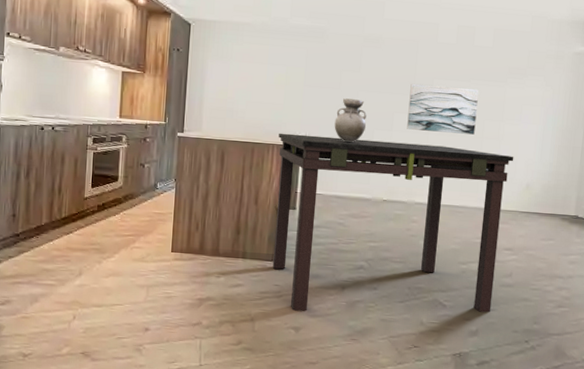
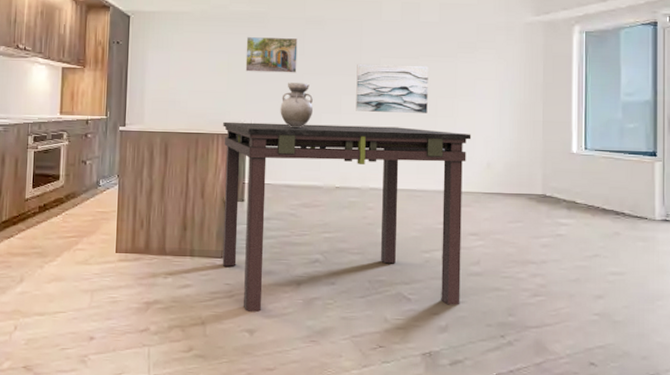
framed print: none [302,51,355,90] -> present [245,37,298,73]

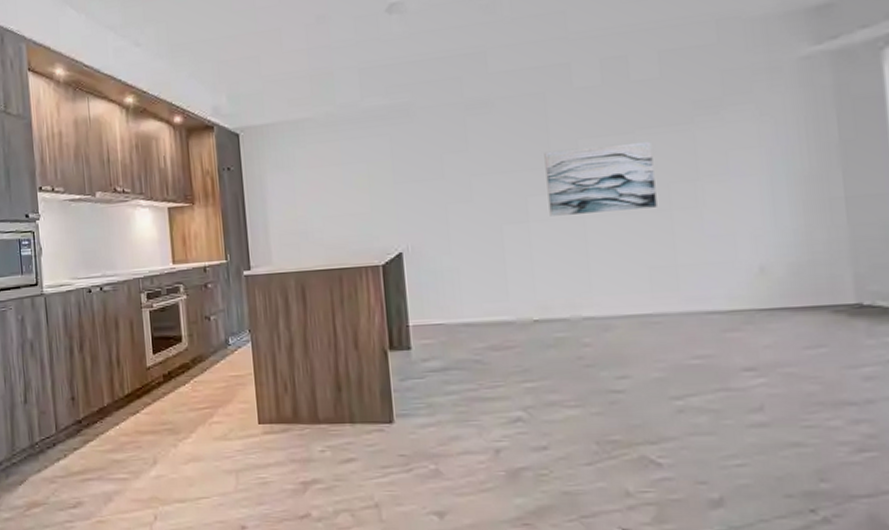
dining table: present [222,121,472,312] -> none [371,228,739,489]
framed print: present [245,37,298,73] -> none [388,131,461,183]
vase: present [280,83,314,129] -> none [444,187,490,249]

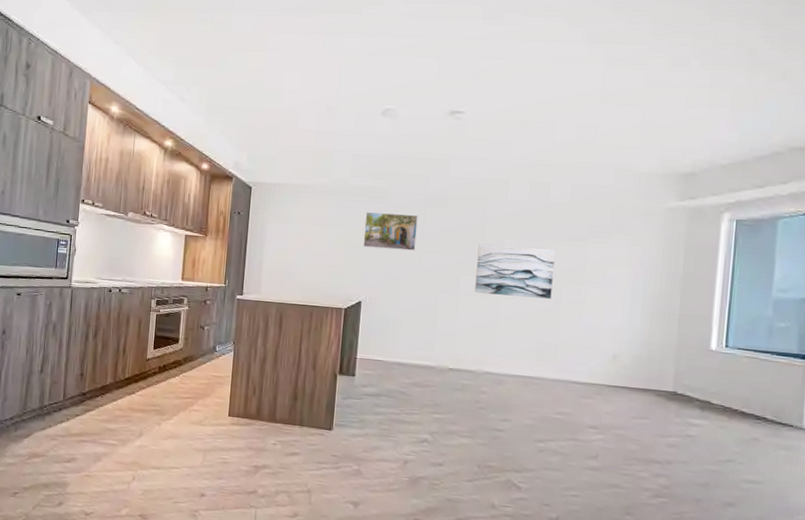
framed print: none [388,131,461,183] -> present [363,212,418,251]

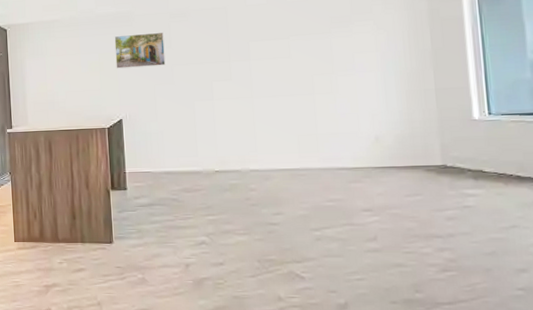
wall art: present [474,244,556,299] -> none [225,44,304,96]

